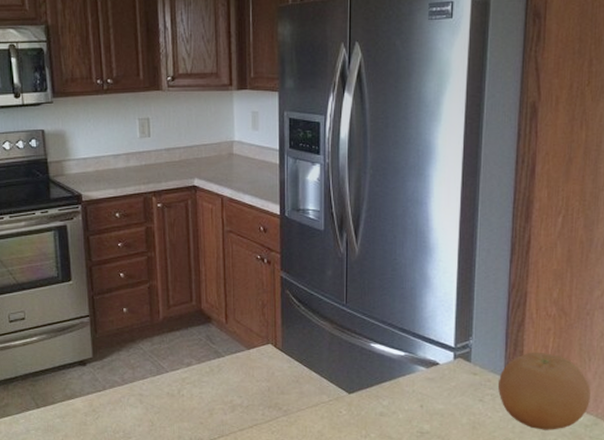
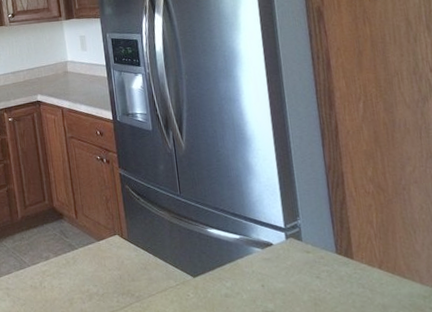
fruit: present [497,352,591,430] -> none [331,227,423,304]

